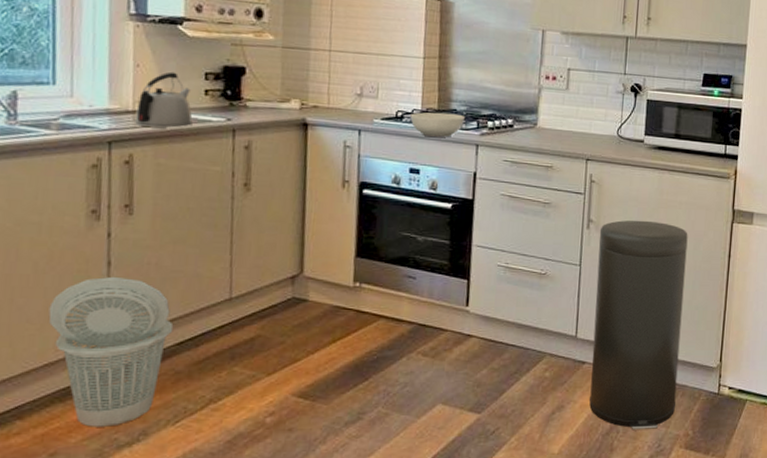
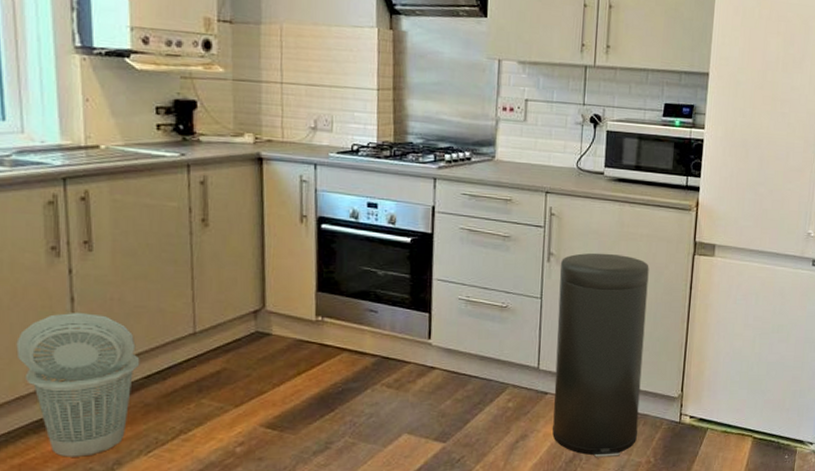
kettle: present [135,71,193,130] -> none [88,106,146,166]
bowl: present [410,112,466,138] -> none [366,145,422,172]

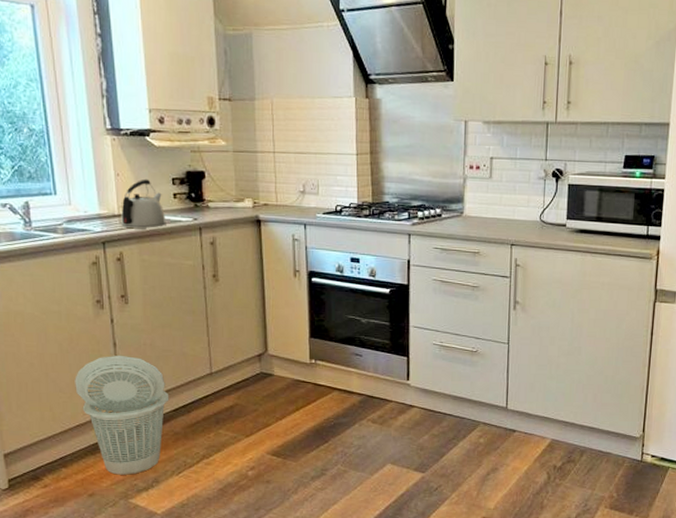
kettle: none [88,106,146,166] -> present [121,179,166,231]
pedal bin: present [552,252,649,458] -> none [521,301,611,492]

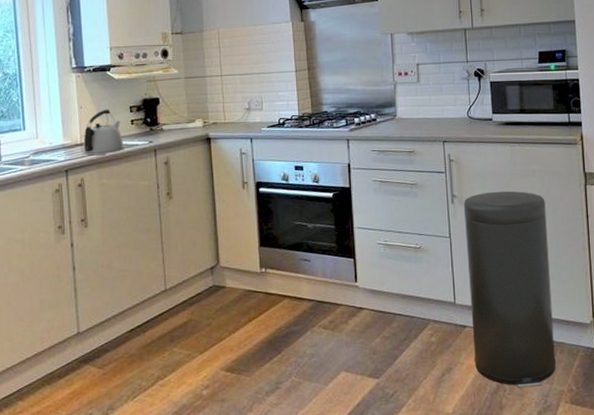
laundry basket: present [75,355,169,475] -> none [34,278,125,405]
pedal bin: none [521,301,611,492] -> present [463,191,557,388]

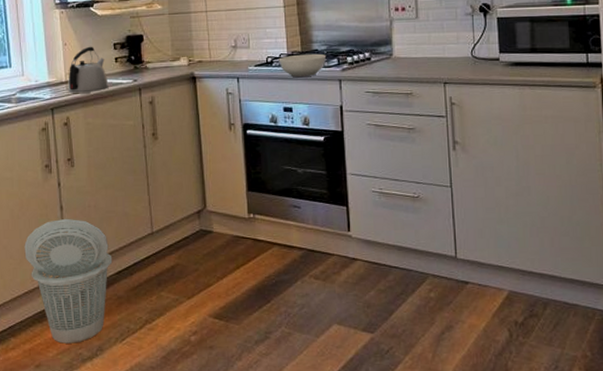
laundry basket: none [34,278,125,405] -> present [24,218,113,344]
bowl: none [290,115,336,138] -> present [279,53,327,78]
pedal bin: present [463,191,557,388] -> none [466,137,569,351]

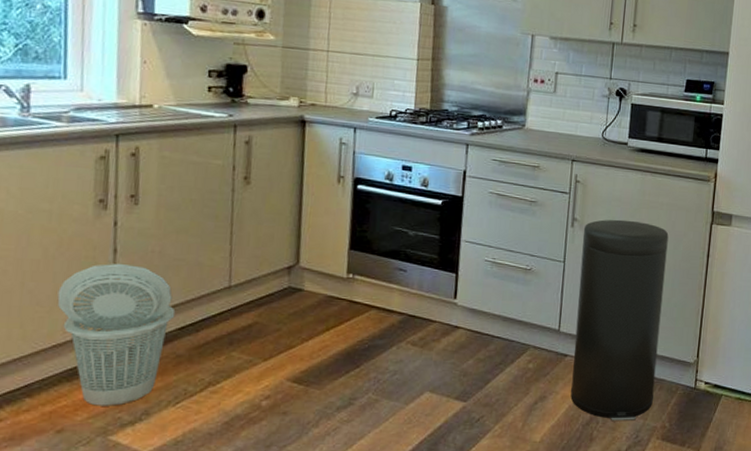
kettle: present [68,46,109,95] -> none [141,68,196,125]
bowl: present [279,53,327,78] -> none [403,112,457,137]
pedal bin: none [466,137,569,351] -> present [570,219,669,422]

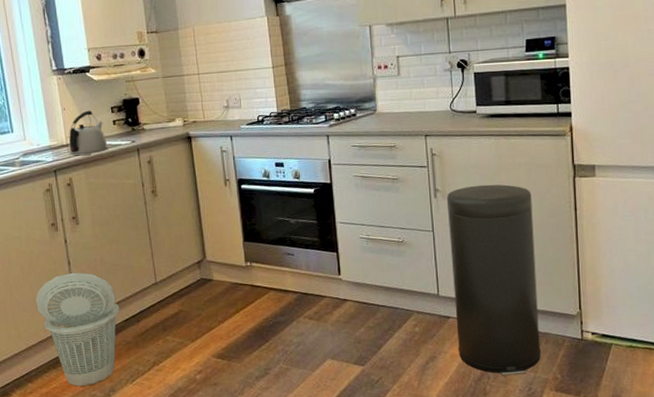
kettle: none [141,68,196,125] -> present [68,110,108,157]

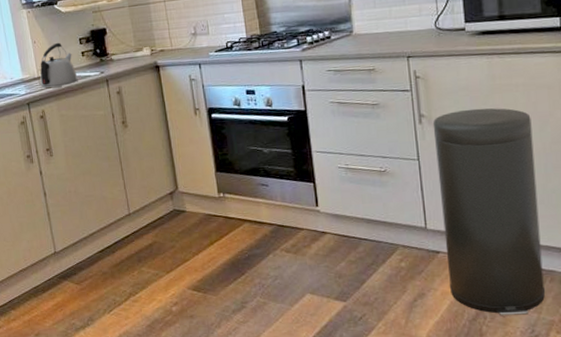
laundry basket: present [36,272,120,387] -> none [15,203,96,315]

